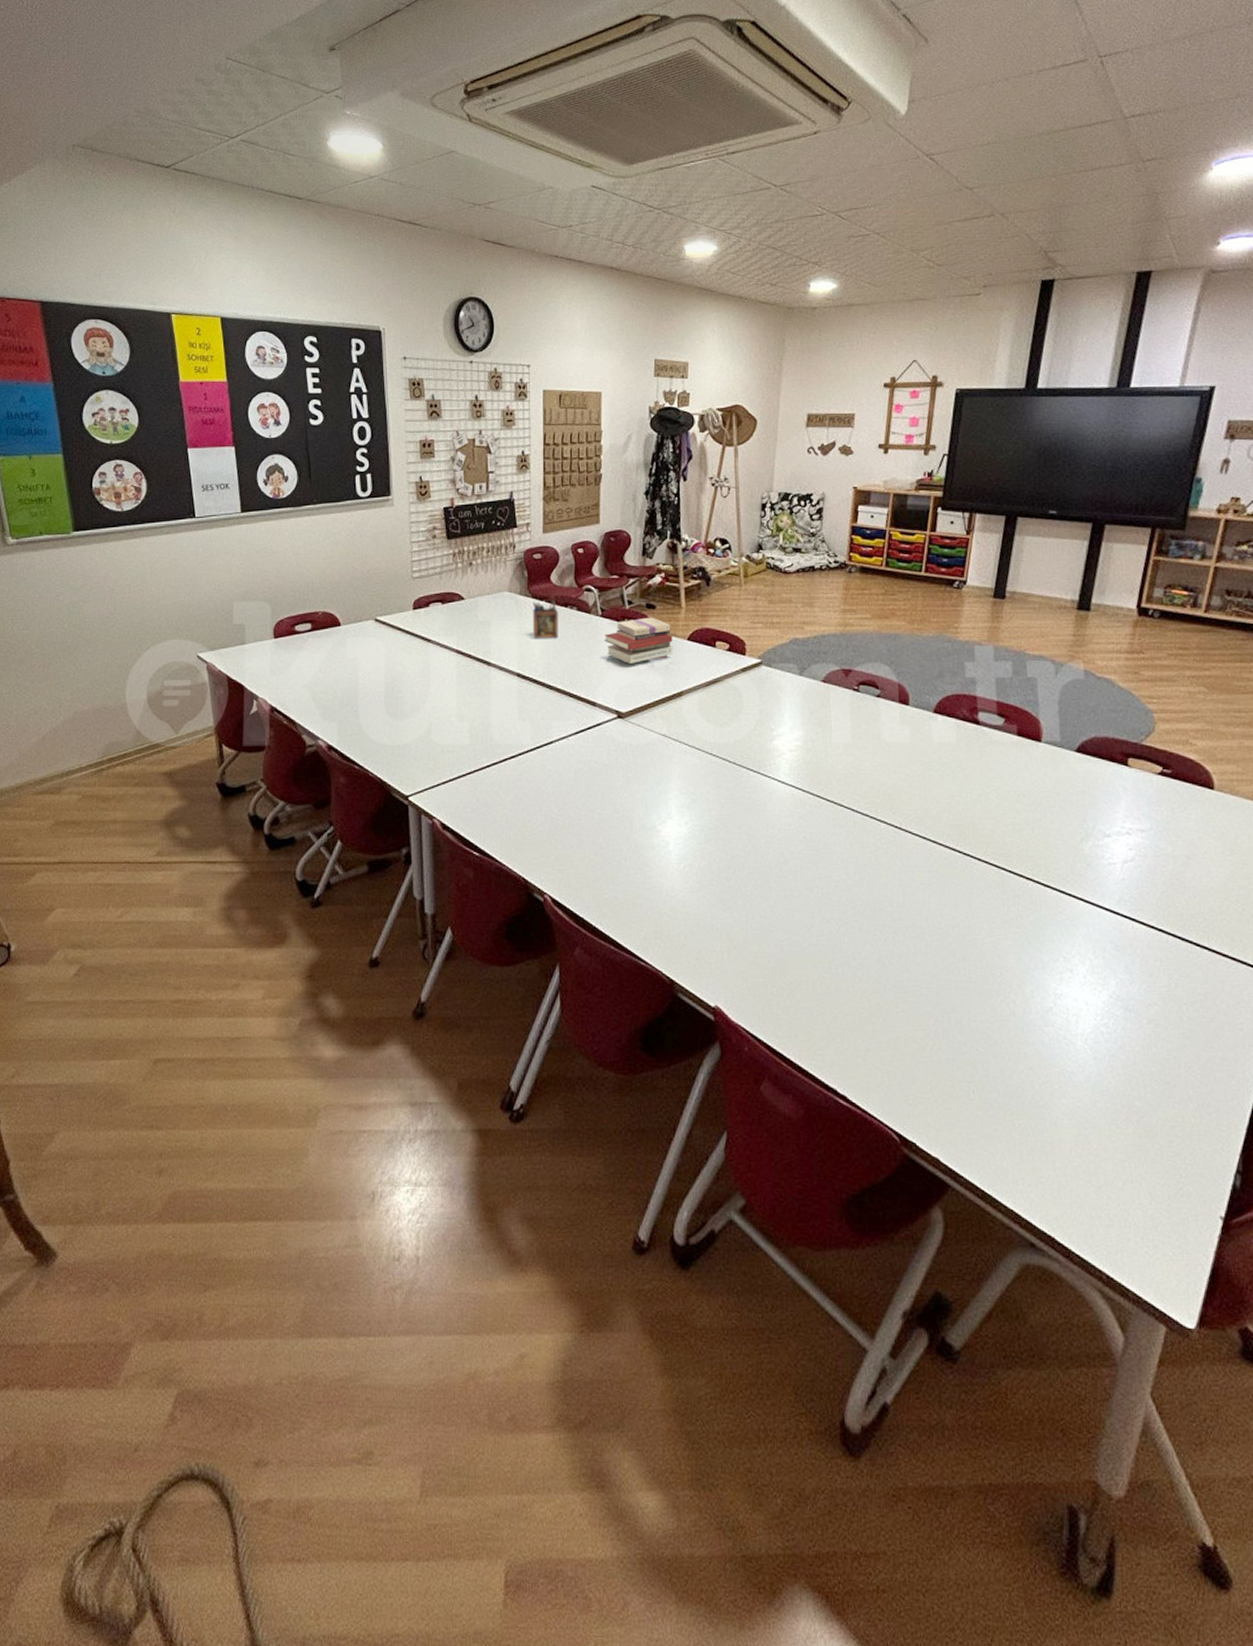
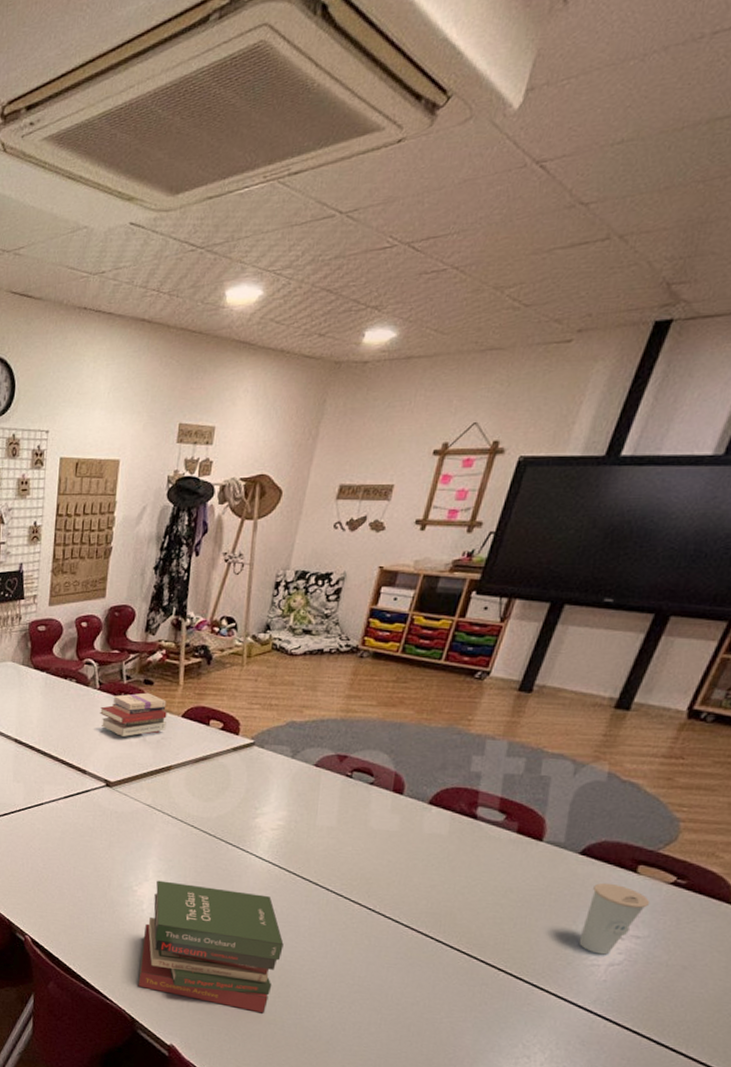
desk organizer: present [533,598,558,639] -> none [32,670,58,709]
books: none [672,817,818,956] -> present [138,880,284,1014]
cup: none [1092,778,1146,852] -> present [578,882,651,955]

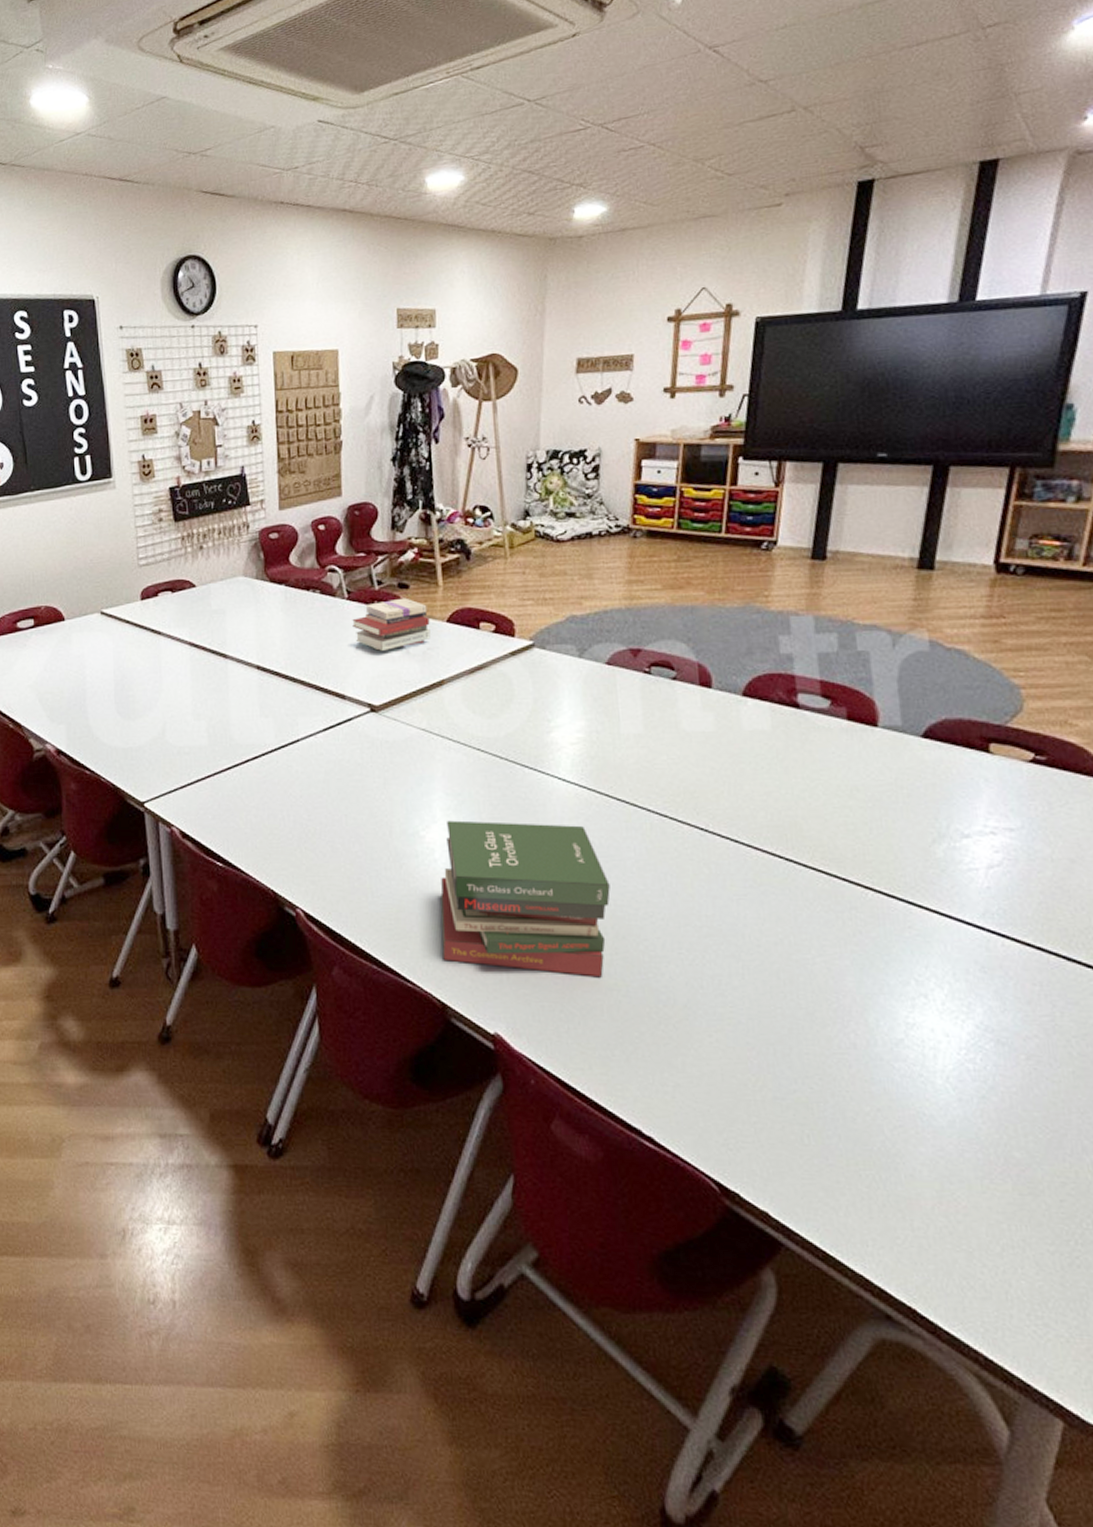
cup: present [578,882,651,955] -> none [946,768,1014,855]

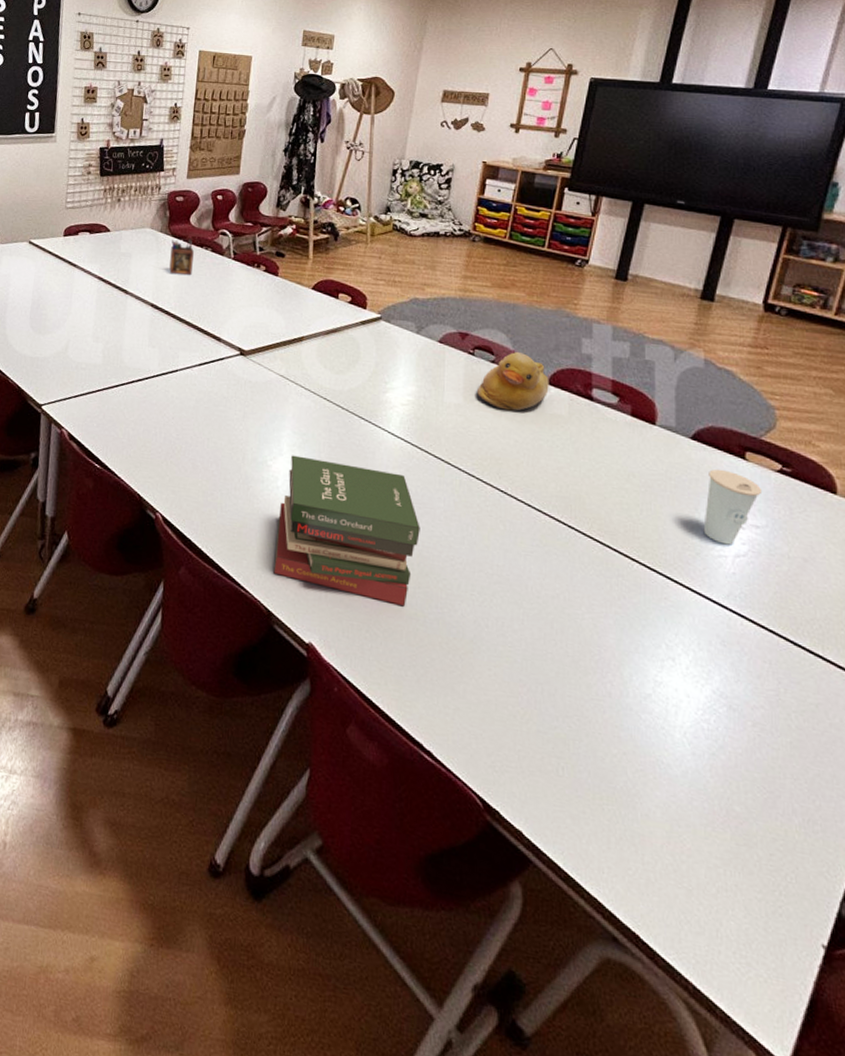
desk organizer: none [271,582,301,628] -> present [169,238,194,275]
books: present [352,597,431,651] -> none [234,264,298,306]
rubber duck: none [659,662,745,734] -> present [477,351,549,411]
cup: none [946,768,1014,855] -> present [703,469,763,545]

